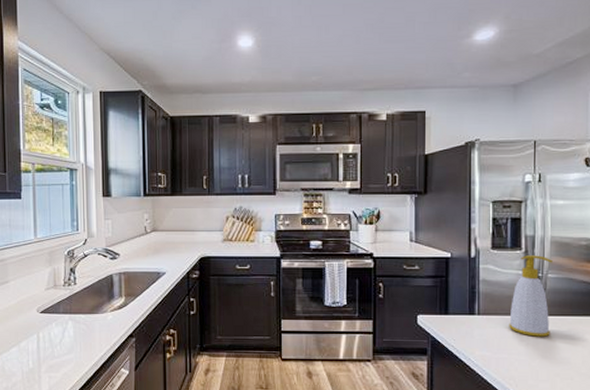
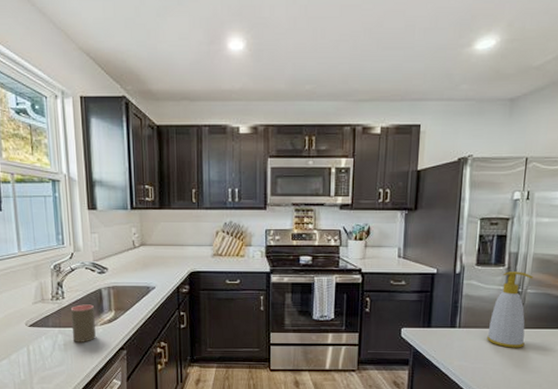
cup: none [81,290,105,329] -> present [70,304,96,342]

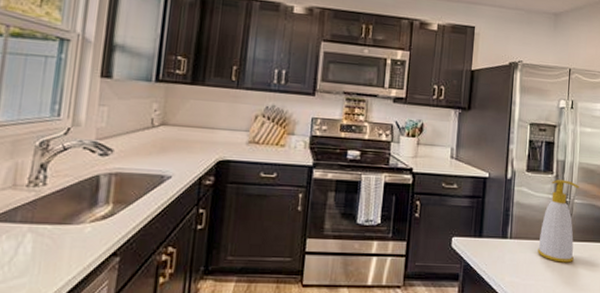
cup: present [70,304,96,342] -> none [46,194,86,245]

